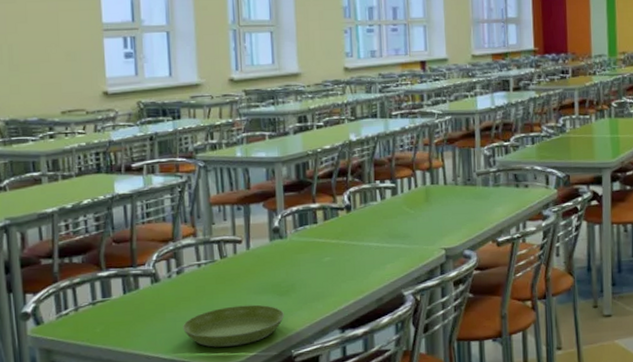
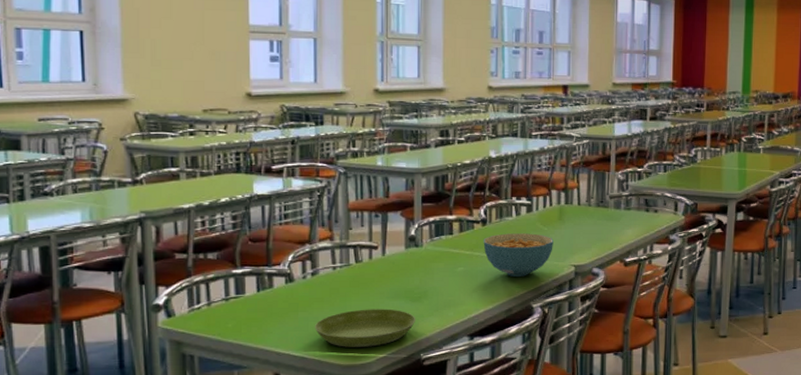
cereal bowl: none [348,217,422,264] -> present [483,233,553,277]

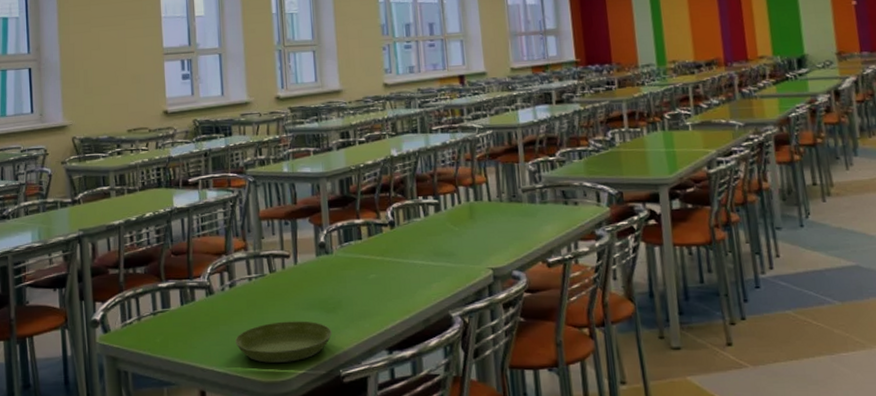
cereal bowl: present [483,233,553,277] -> none [393,234,467,283]

